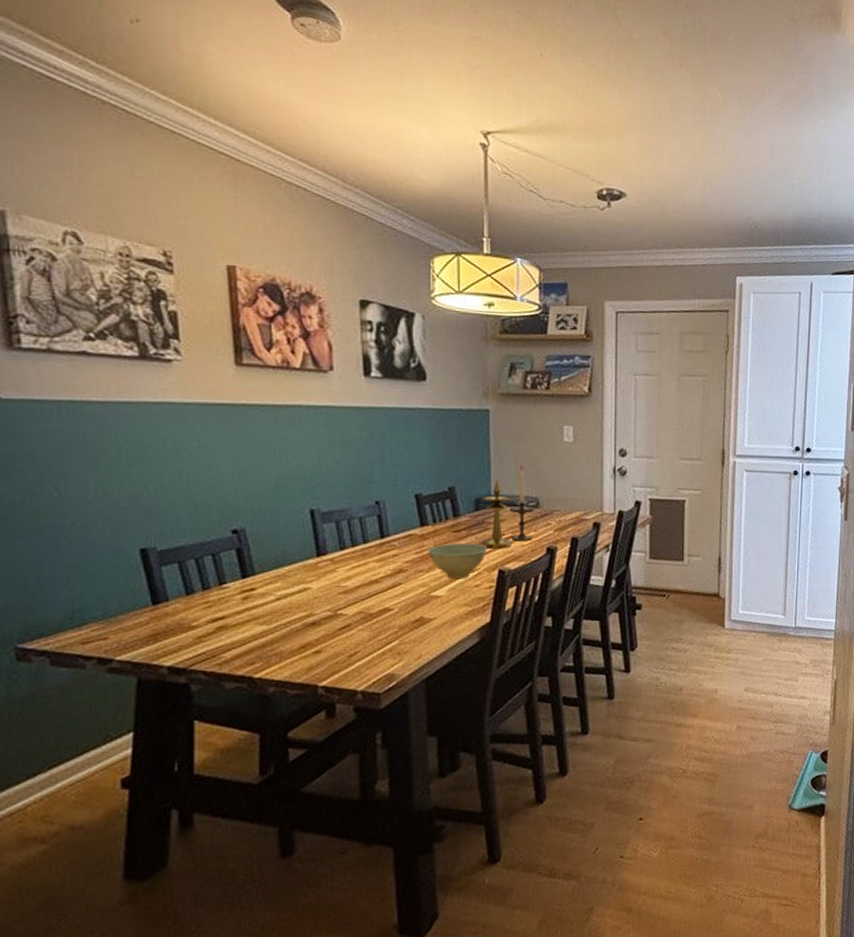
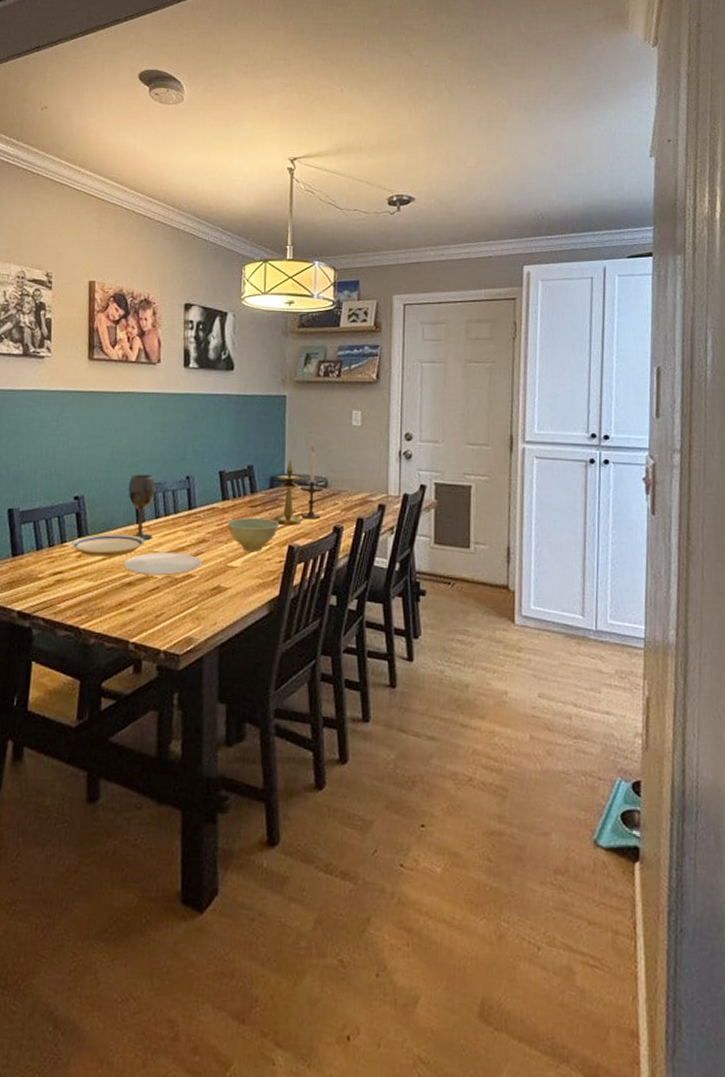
plate: none [232,569,330,597] -> present [70,533,146,557]
wine glass: none [303,501,338,576] -> present [128,474,156,541]
plate: none [305,586,401,613] -> present [124,552,202,576]

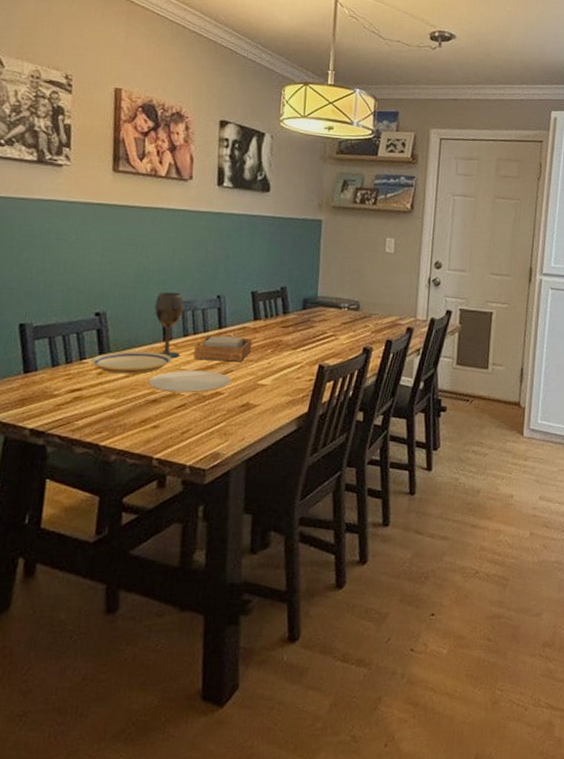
napkin holder: none [165,517,222,544] -> present [193,335,253,362]
bowl: present [227,518,280,552] -> none [258,338,311,371]
candlestick: present [275,460,303,527] -> none [306,283,336,347]
candlestick: present [300,446,324,520] -> none [332,270,355,341]

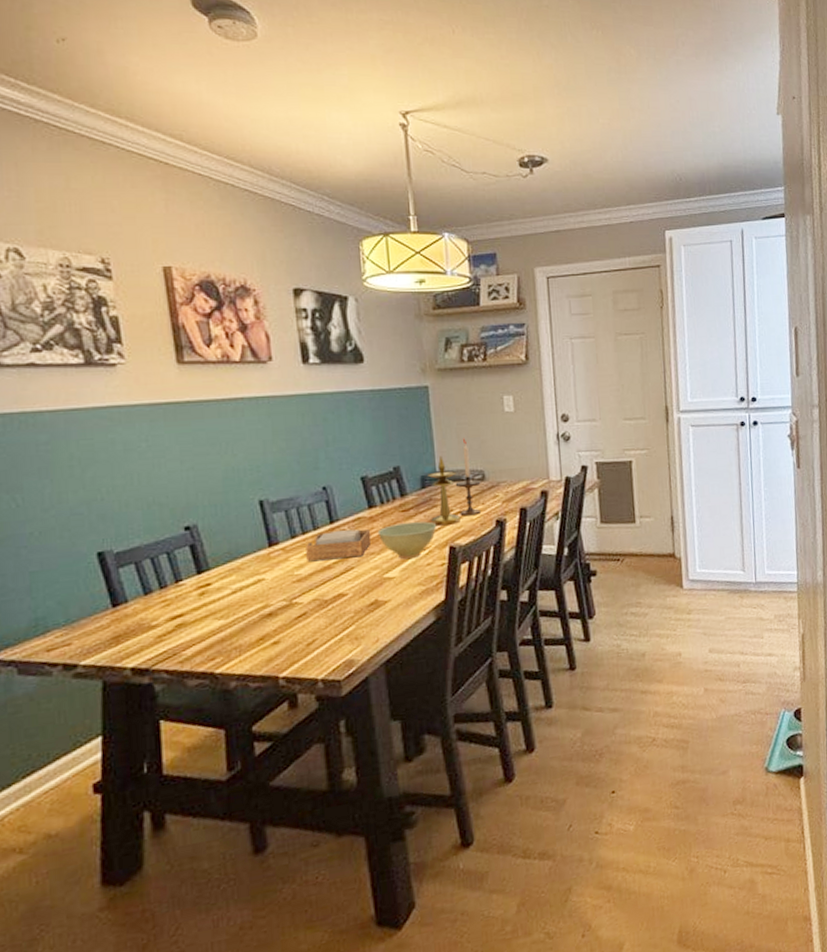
plate: present [90,350,173,374] -> none [188,560,283,592]
plate: present [149,370,232,393] -> none [260,571,354,603]
wine glass: present [154,291,184,359] -> none [252,490,291,565]
bowl: none [258,338,311,371] -> present [377,521,437,560]
candlestick: none [306,283,336,347] -> present [427,455,461,527]
candlestick: none [332,270,355,341] -> present [455,438,482,517]

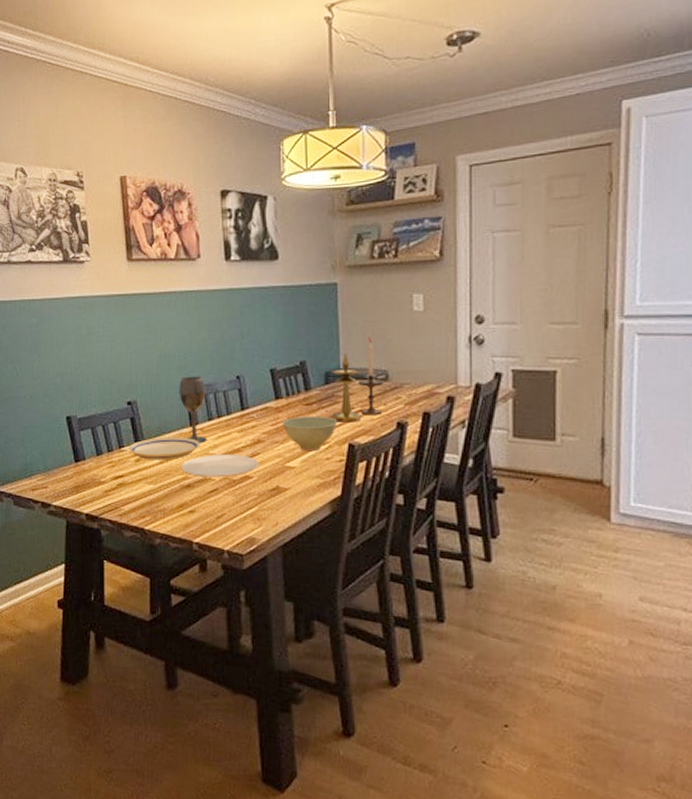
plate: none [188,560,283,592] -> present [128,436,200,460]
wine glass: none [252,490,291,565] -> present [179,376,207,443]
plate: none [260,571,354,603] -> present [181,454,259,478]
napkin holder: present [306,528,372,562] -> none [220,418,276,444]

